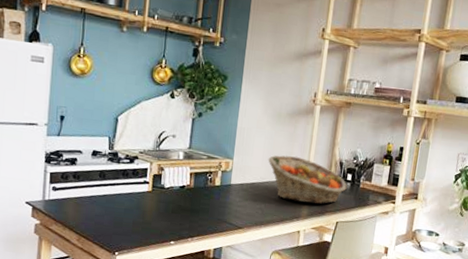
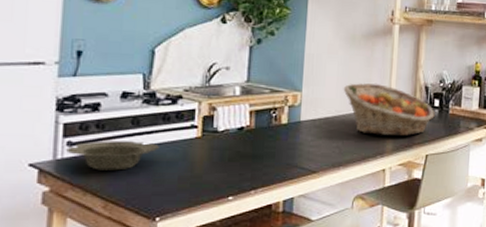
bowl: none [51,188,119,213] -> present [65,141,159,171]

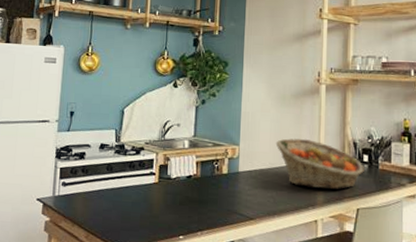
bowl: present [65,141,159,171] -> none [60,182,126,208]

